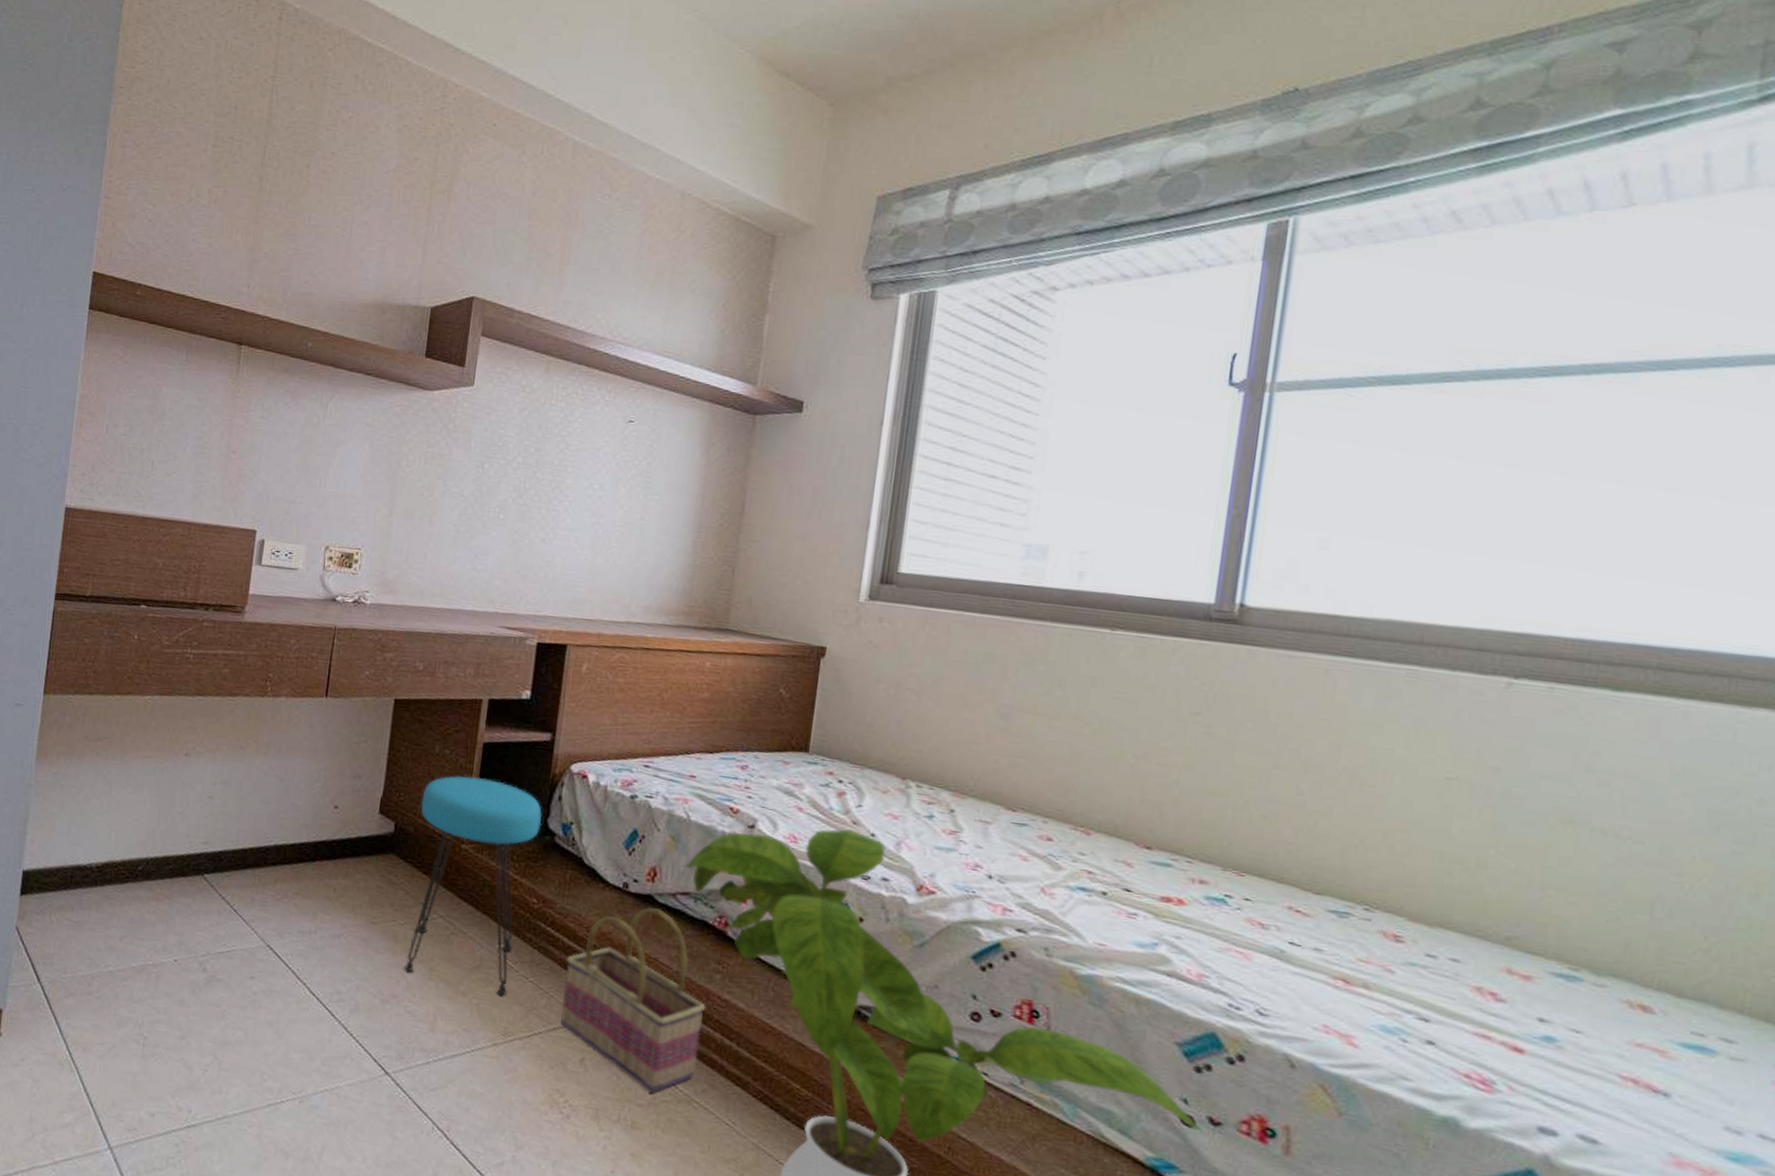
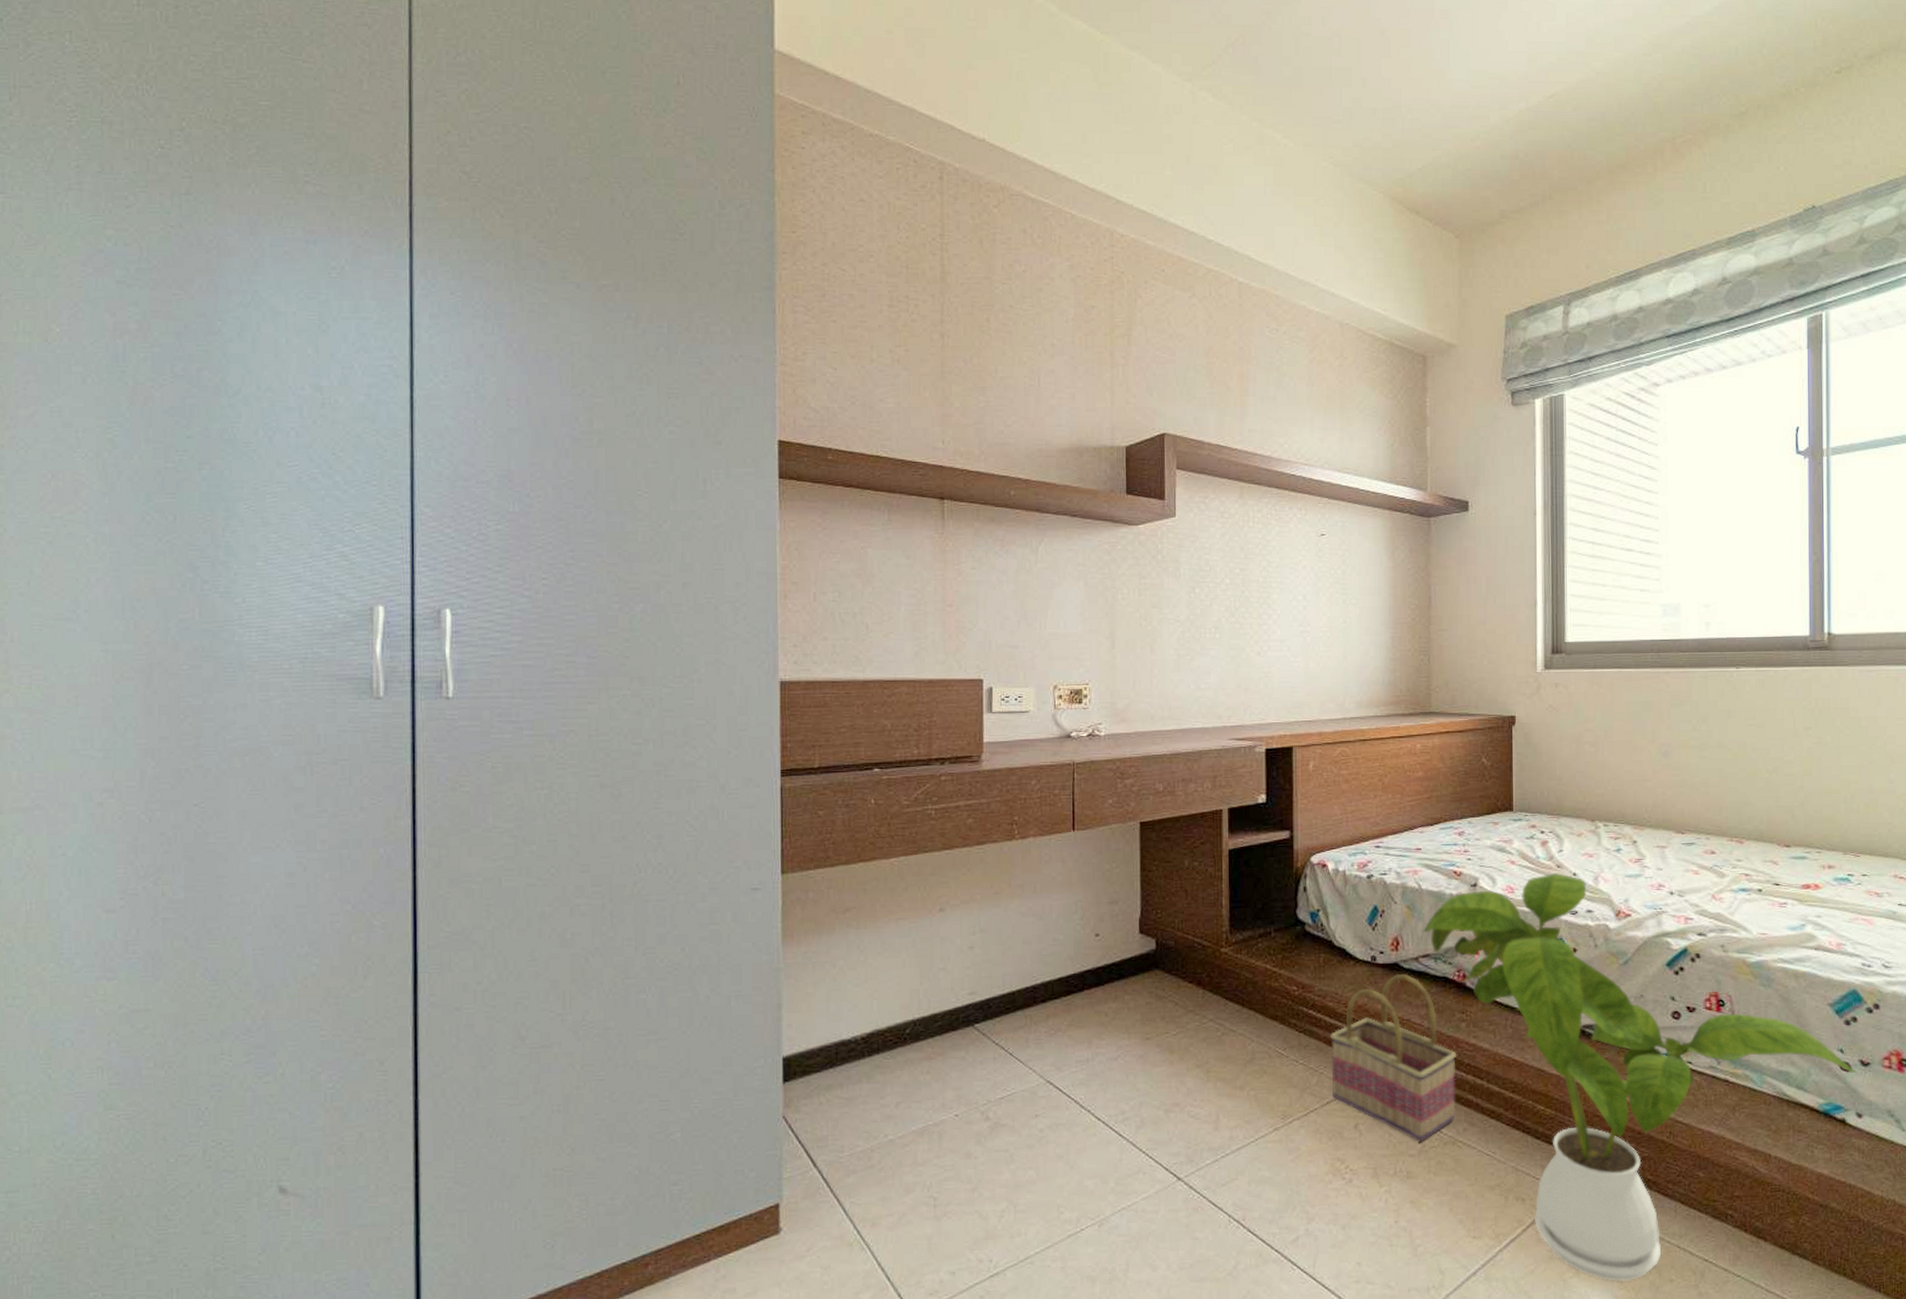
stool: present [403,775,542,995] -> none [1178,883,1292,1082]

